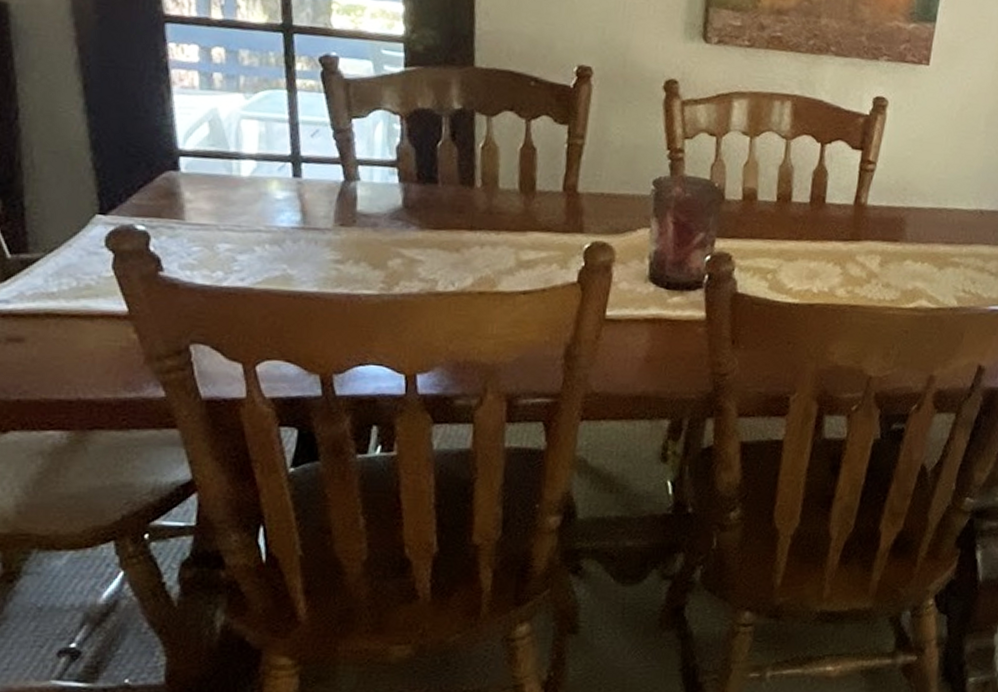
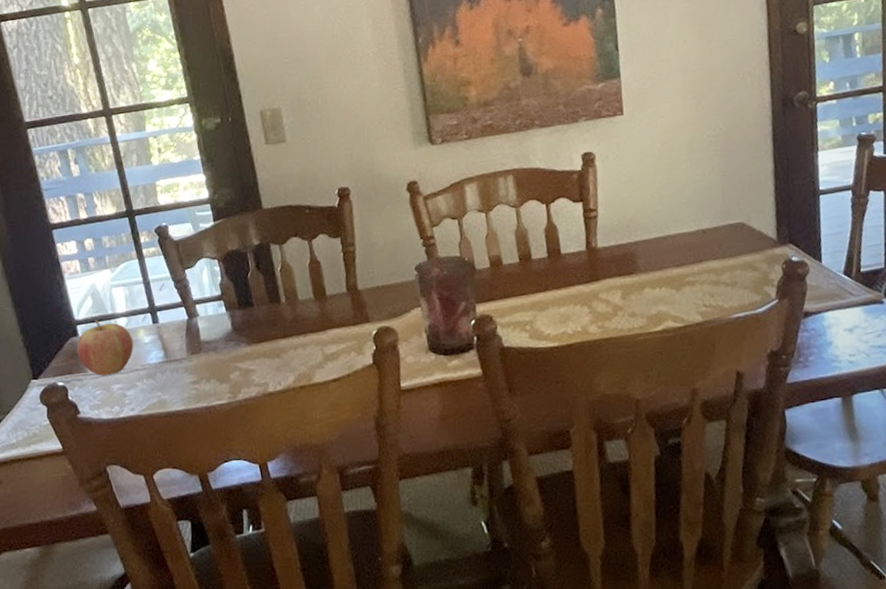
fruit: none [173,155,261,230] -> present [76,320,134,376]

